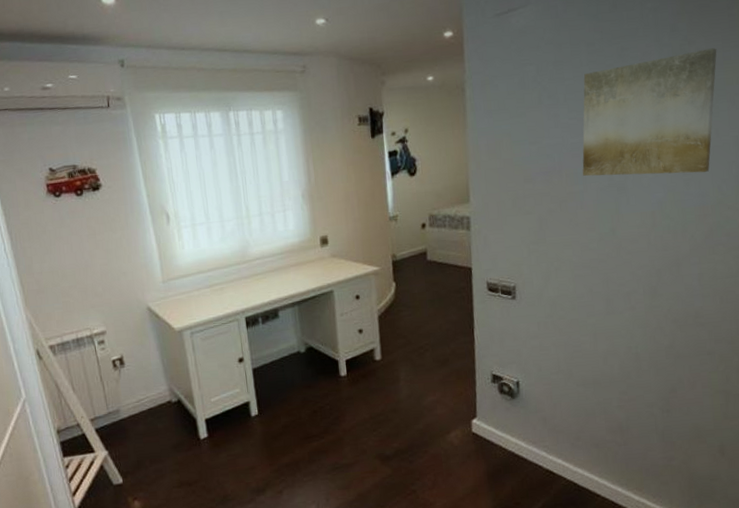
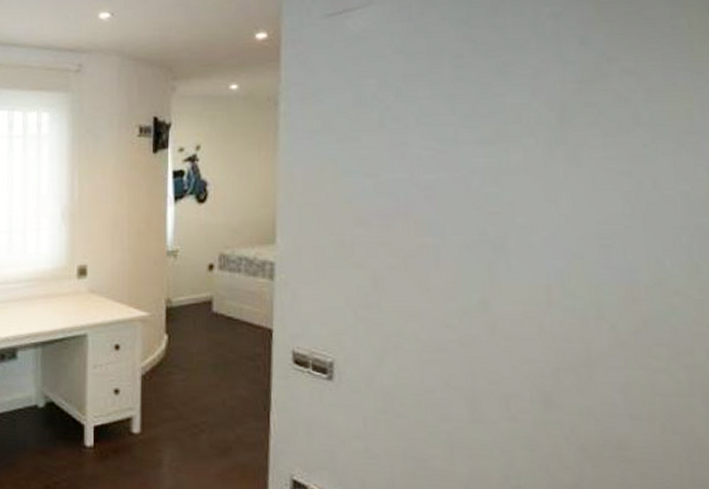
wall art: present [582,48,717,177] -> none [440,69,654,237]

